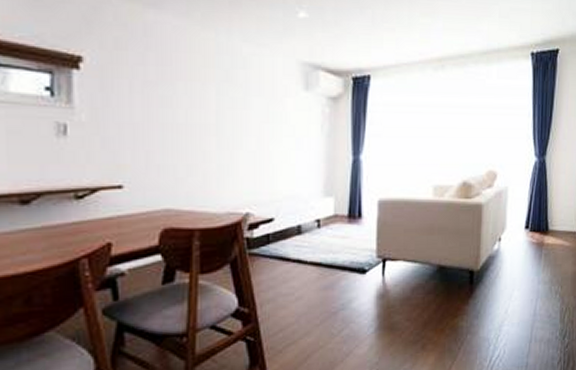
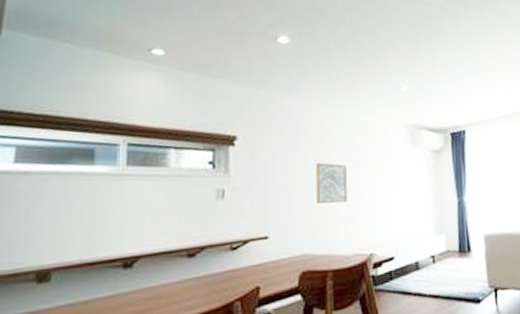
wall art: none [184,100,224,152] -> present [315,163,348,204]

